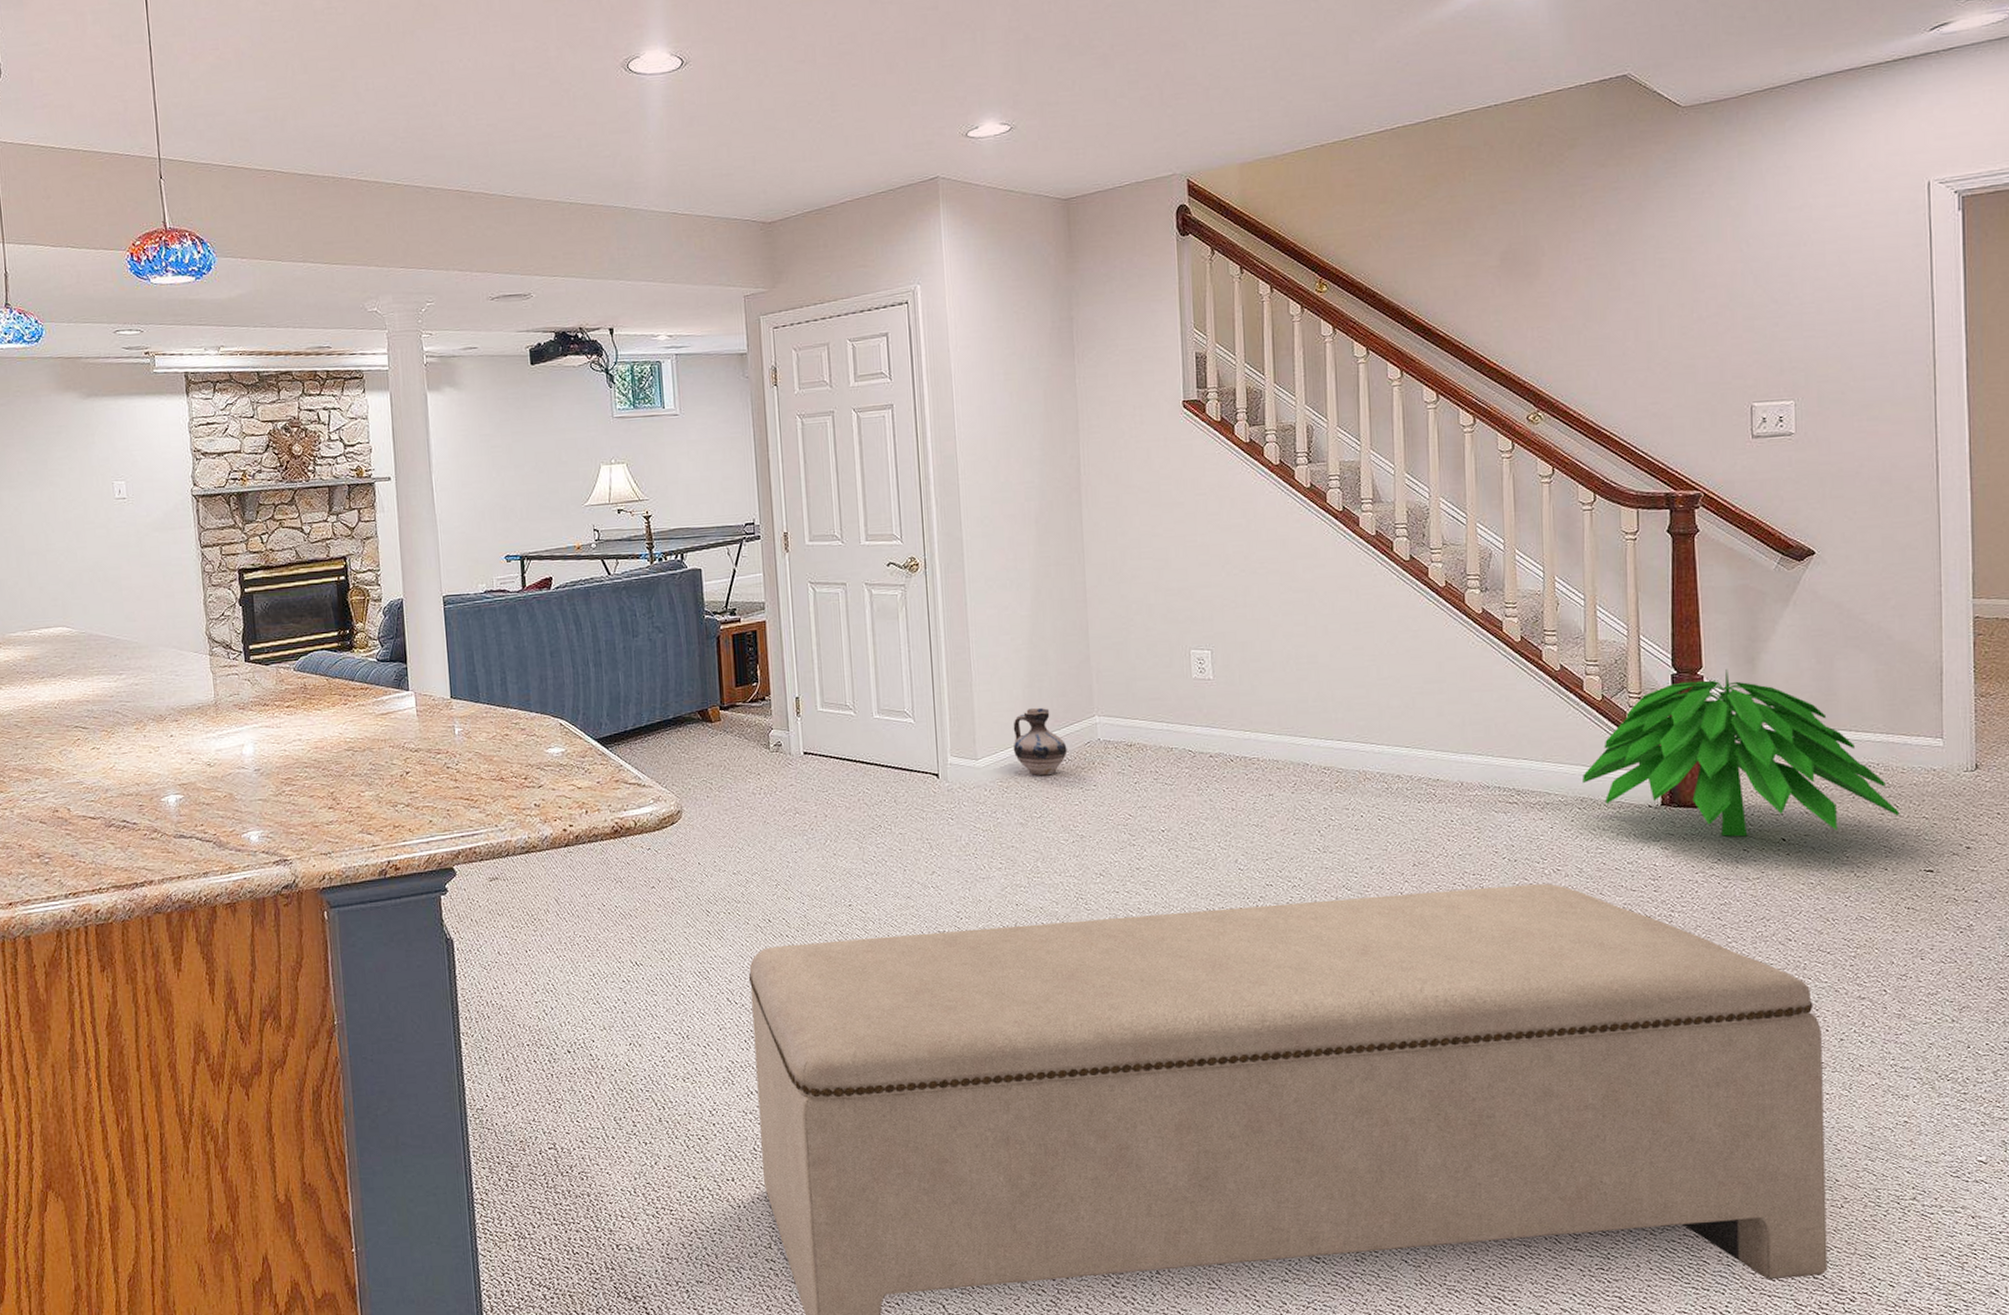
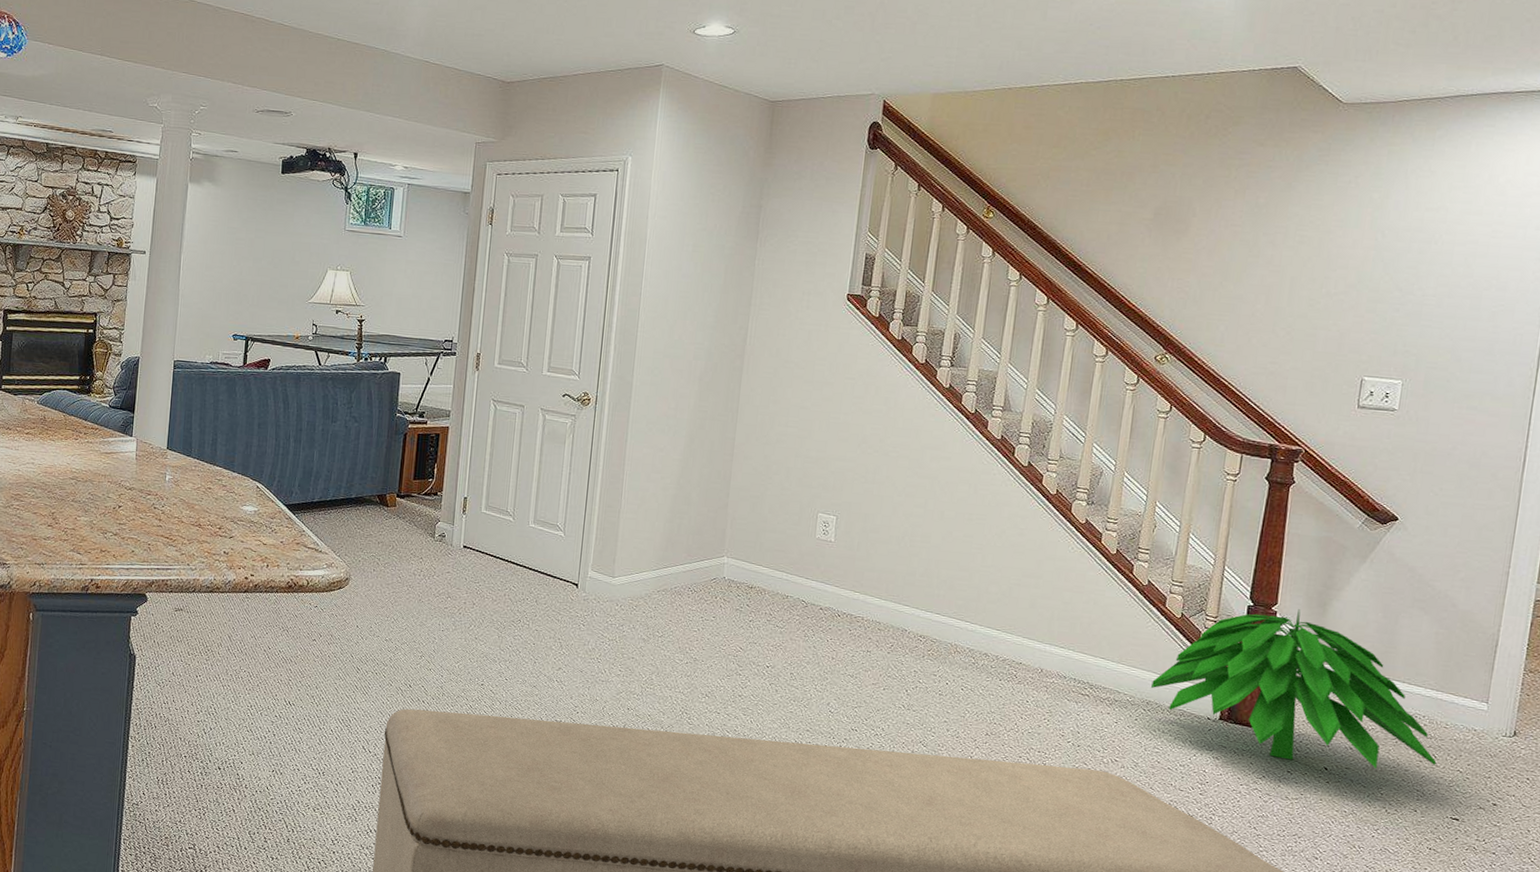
ceramic jug: present [1013,707,1067,776] -> none [647,540,695,602]

